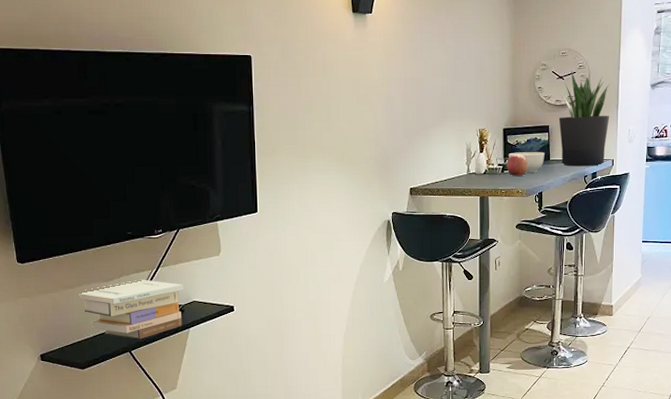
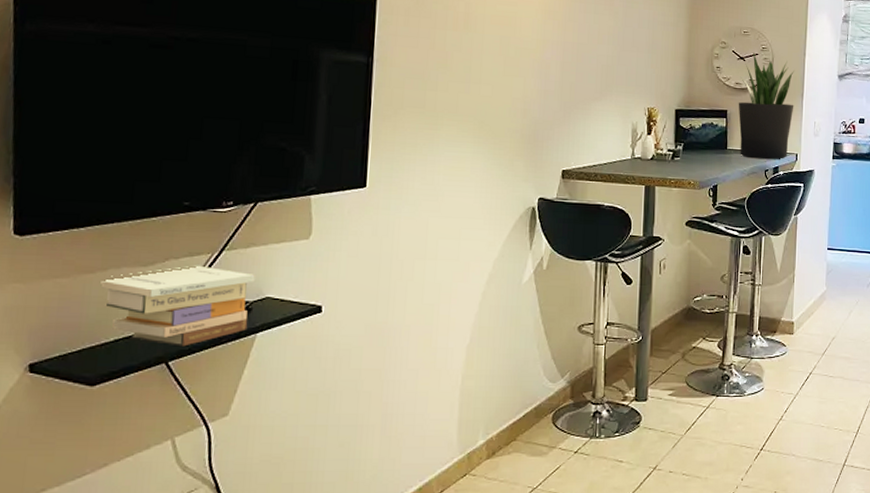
fruit: present [507,154,528,177] -> none [678,140,702,166]
bowl: present [509,152,545,174] -> none [680,137,721,163]

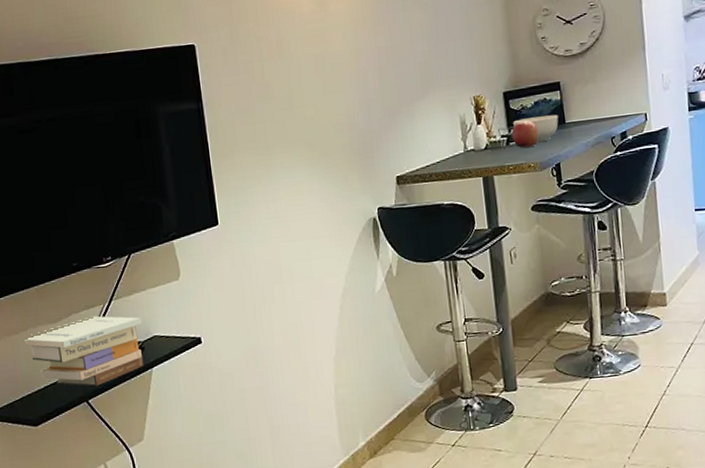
fruit: none [678,140,702,166] -> present [511,120,539,149]
bowl: none [680,137,721,163] -> present [513,114,559,143]
planter: present [738,52,794,160] -> none [570,12,636,129]

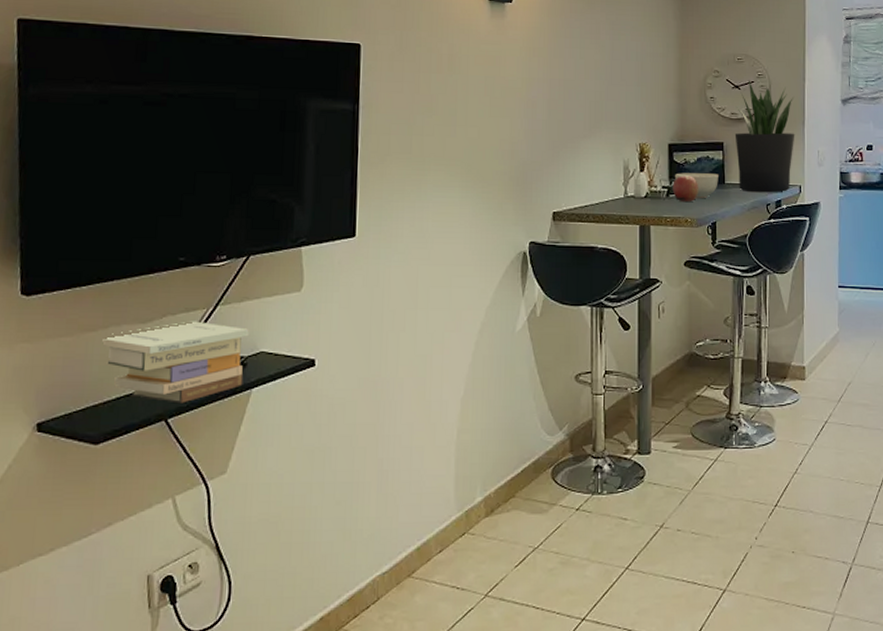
planter: none [570,12,636,129] -> present [734,80,795,193]

